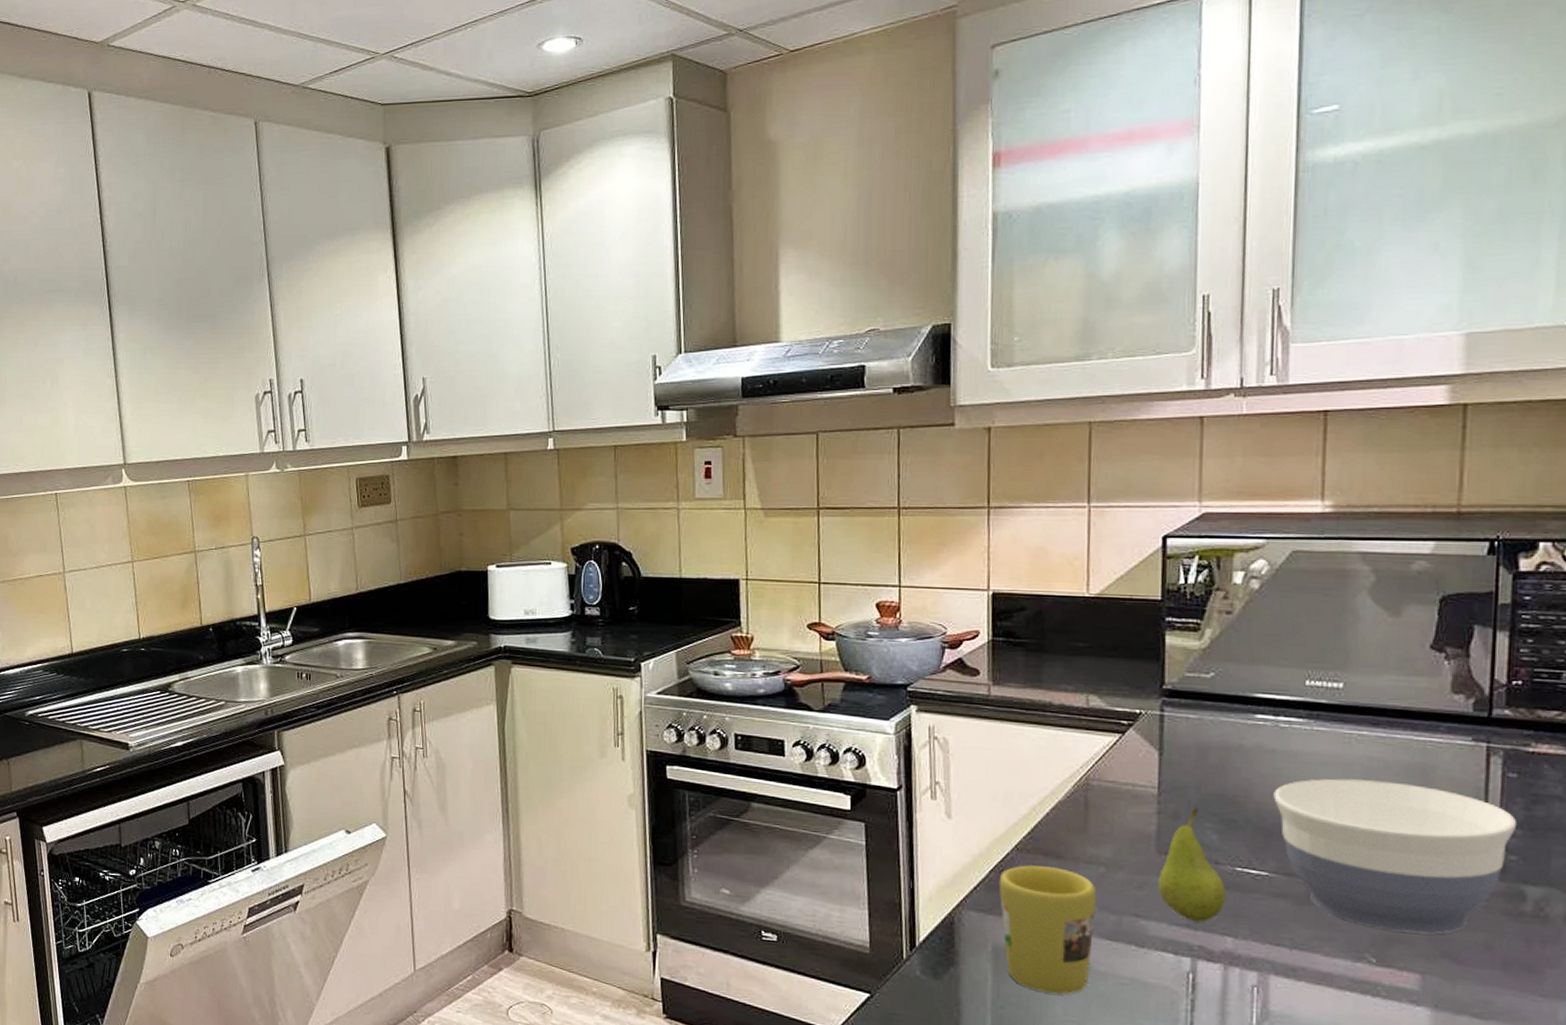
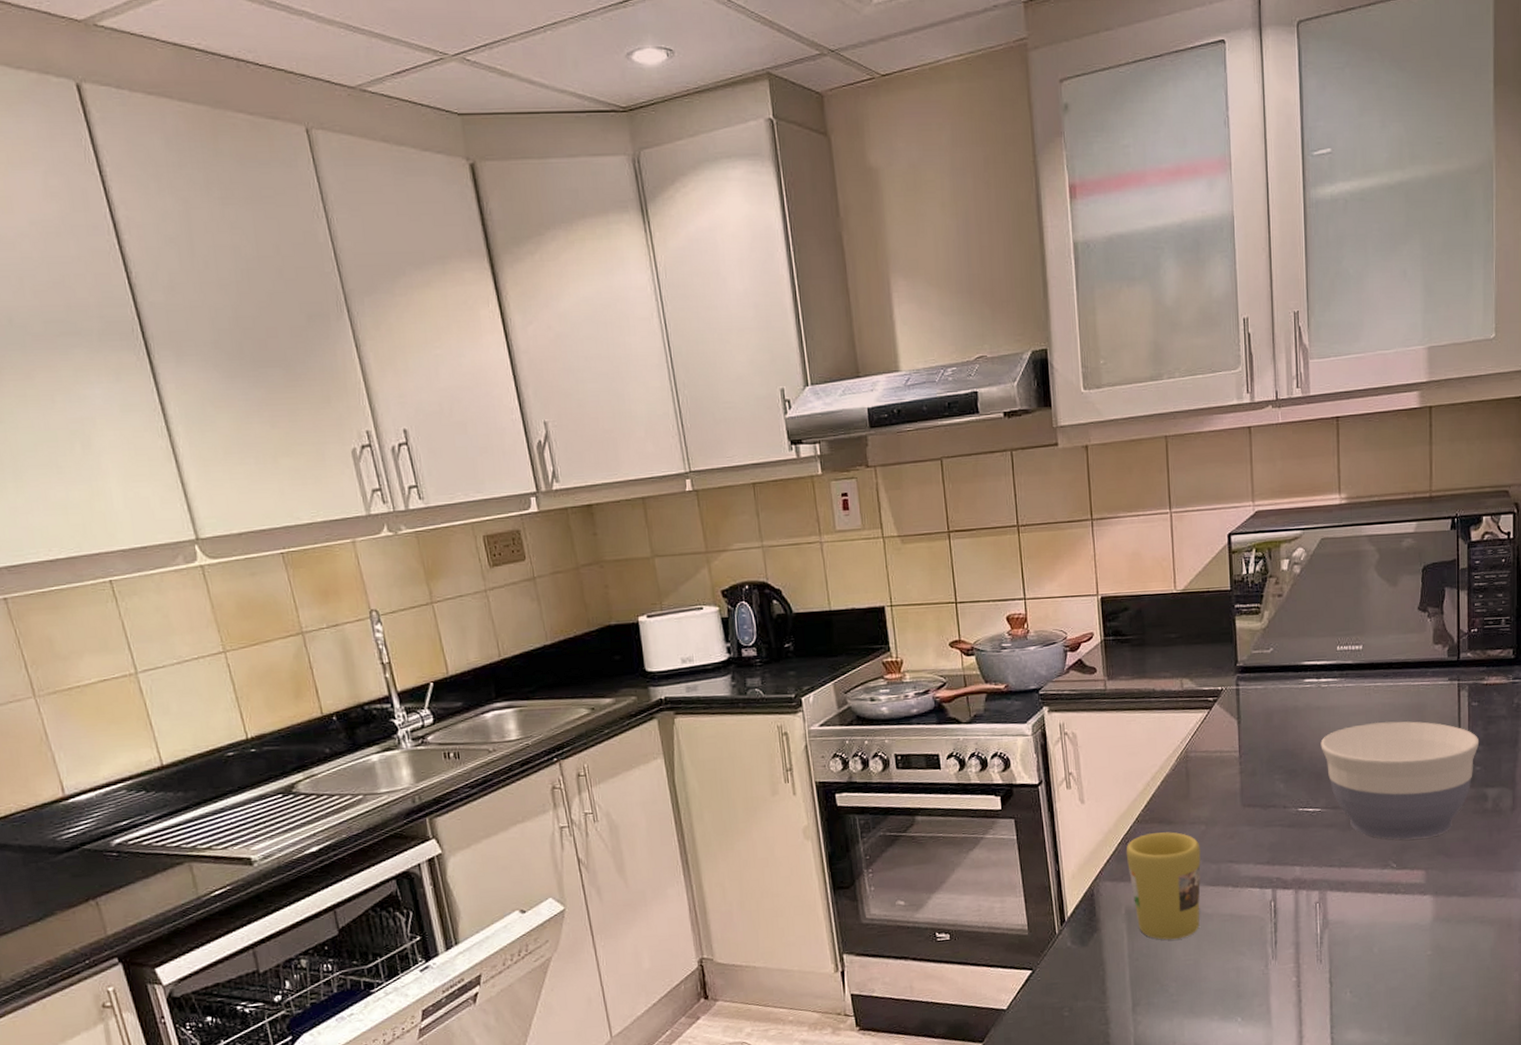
fruit: present [1157,807,1227,923] -> none [1244,763,1294,859]

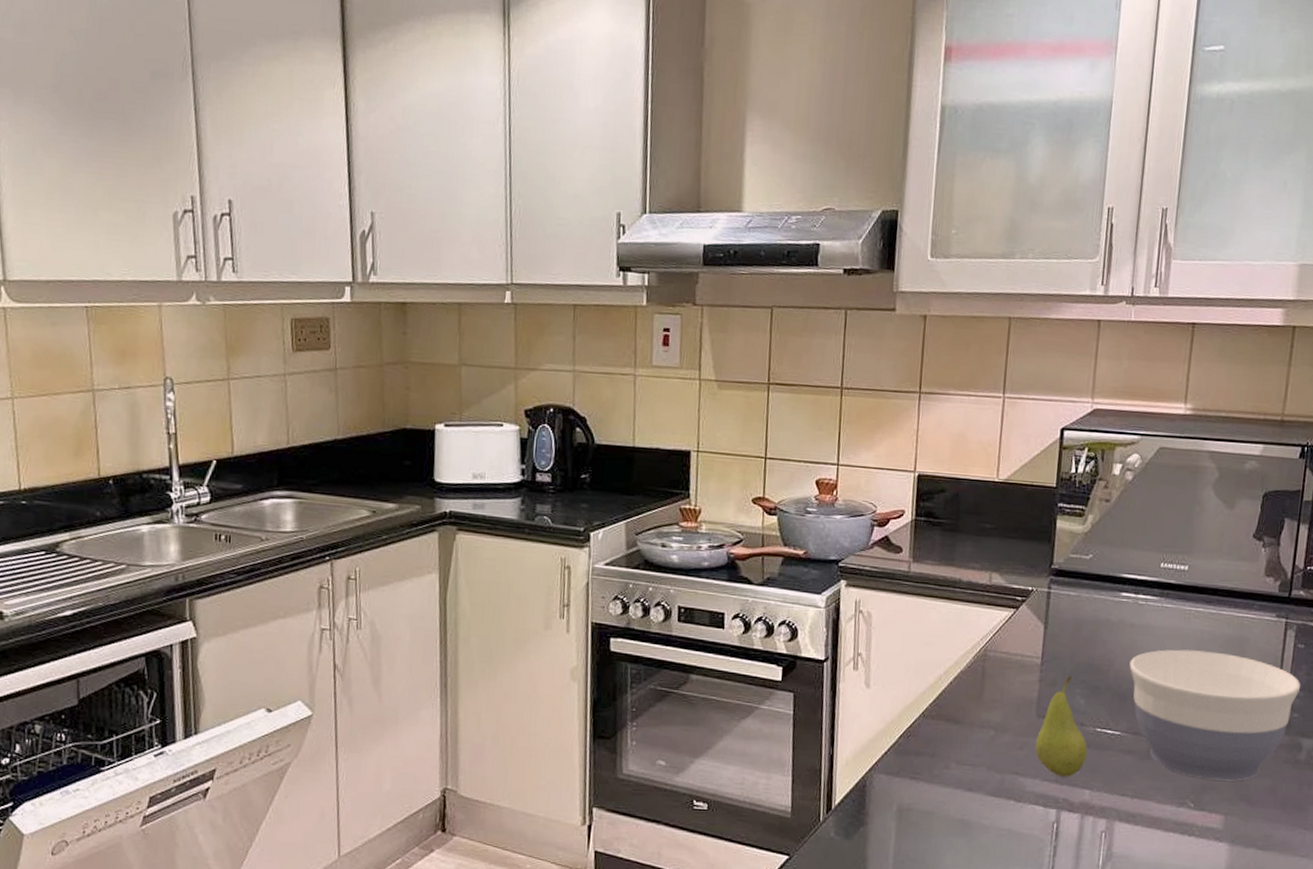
mug: present [1126,832,1201,940] -> none [906,730,986,848]
fruit: none [1244,763,1294,859] -> present [1035,675,1088,778]

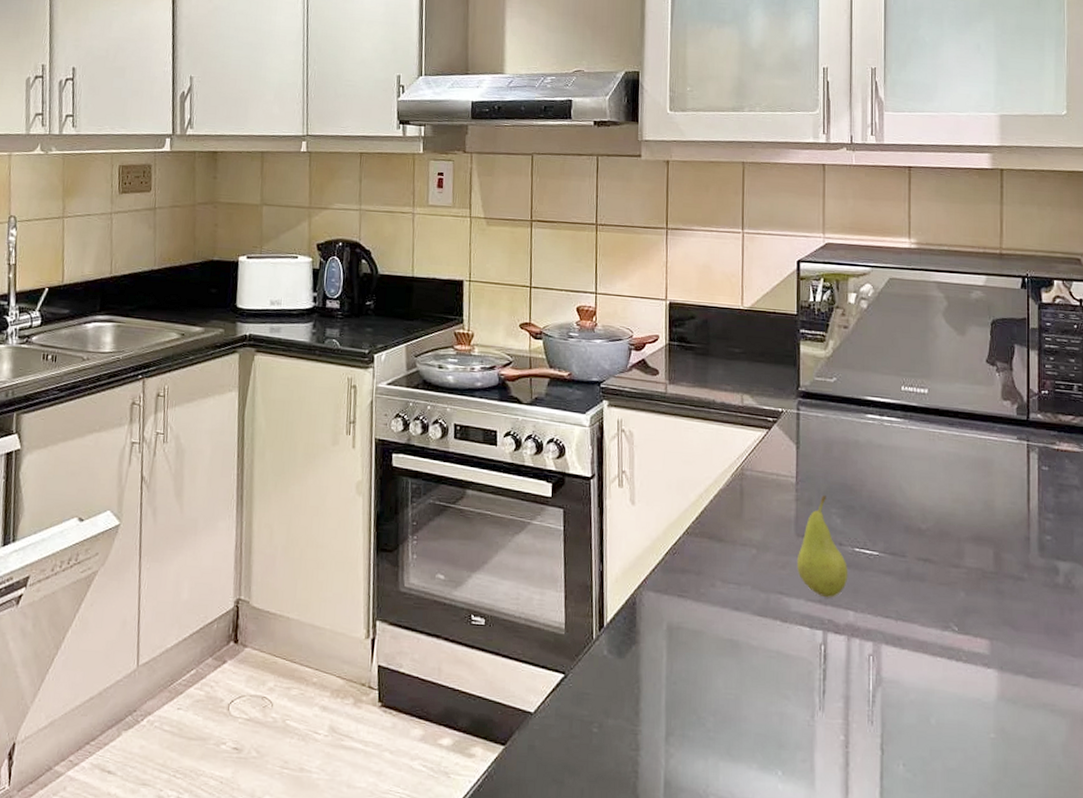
bowl: present [1129,649,1301,781] -> none [881,470,1050,605]

